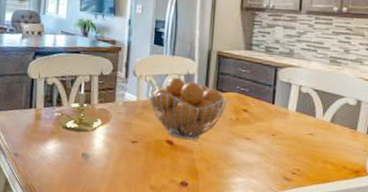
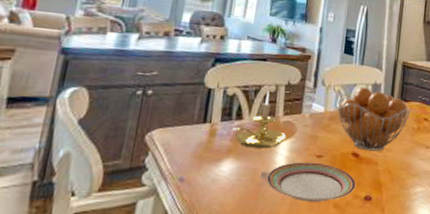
plate: none [87,146,171,183] -> present [267,162,356,202]

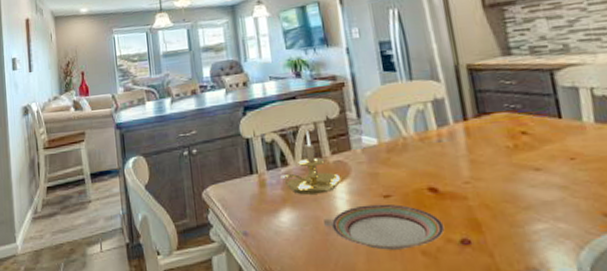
fruit basket: present [336,87,411,151] -> none [390,106,497,184]

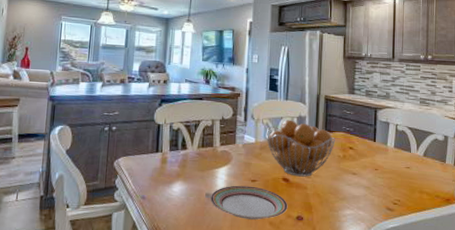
candle holder: present [280,131,341,195] -> none [179,125,224,174]
fruit basket: none [390,106,497,184] -> present [266,120,336,177]

